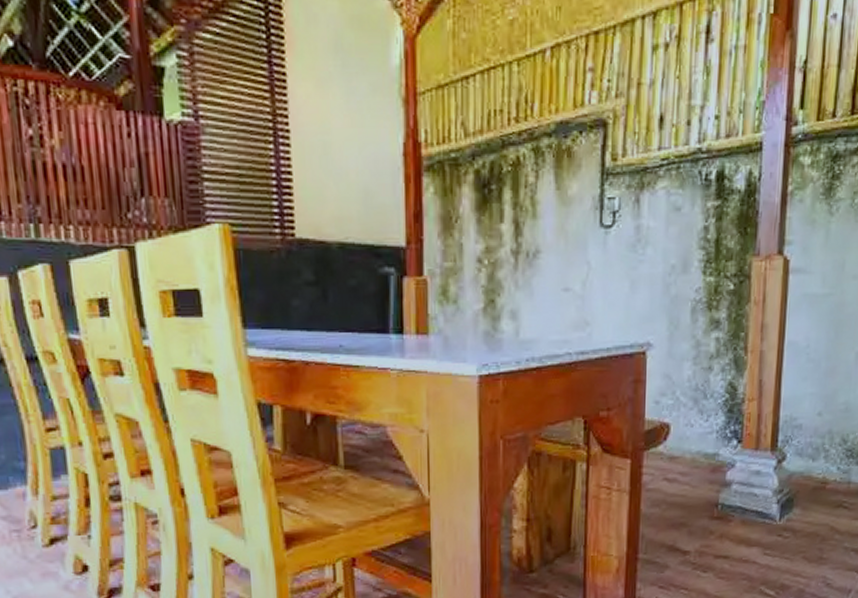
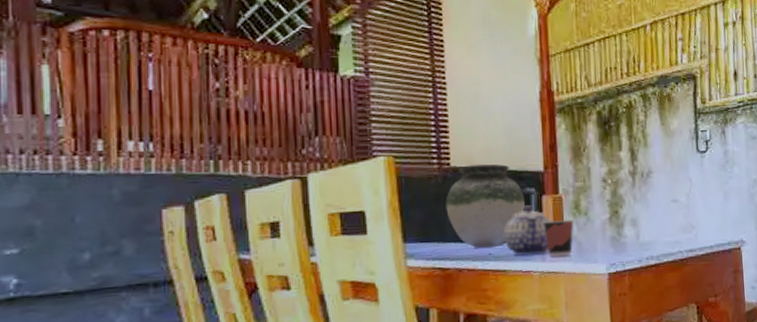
vase: none [290,237,382,338] -> present [445,164,525,248]
teapot: none [357,289,412,349] -> present [504,205,551,256]
cup: none [403,309,440,353] -> present [543,220,574,257]

